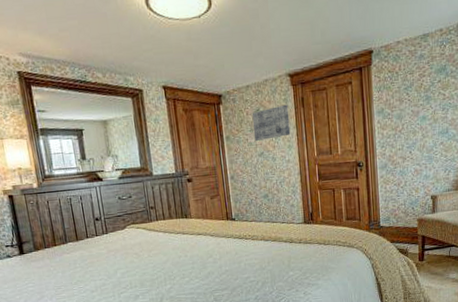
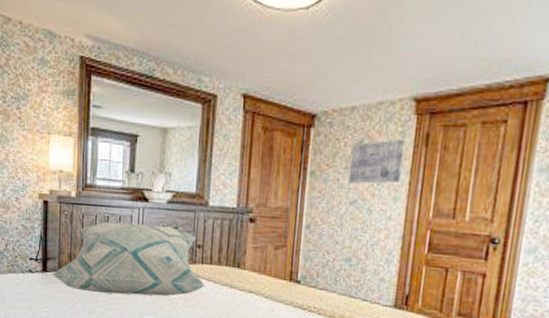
decorative pillow: none [28,197,164,263] -> present [51,222,206,296]

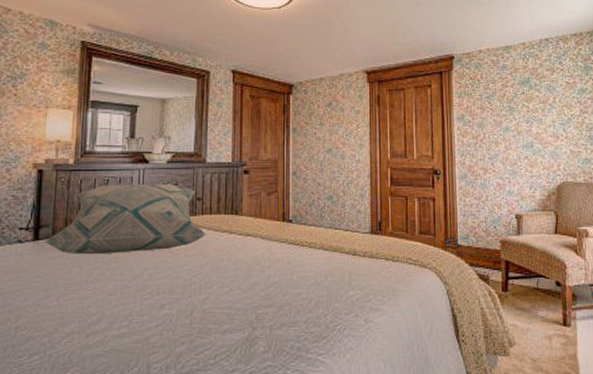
wall art: present [347,139,405,184] -> none [323,101,363,136]

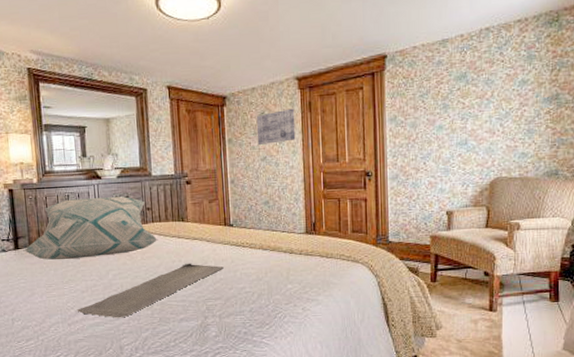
bath mat: none [99,263,278,328] -> present [76,263,224,318]
wall art: none [323,101,363,136] -> present [256,108,296,145]

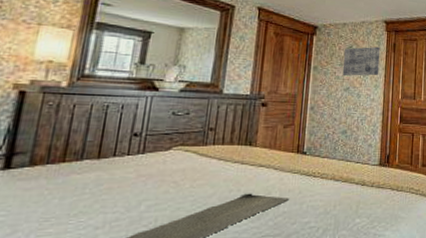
decorative pillow: present [23,196,158,260] -> none [16,110,217,186]

